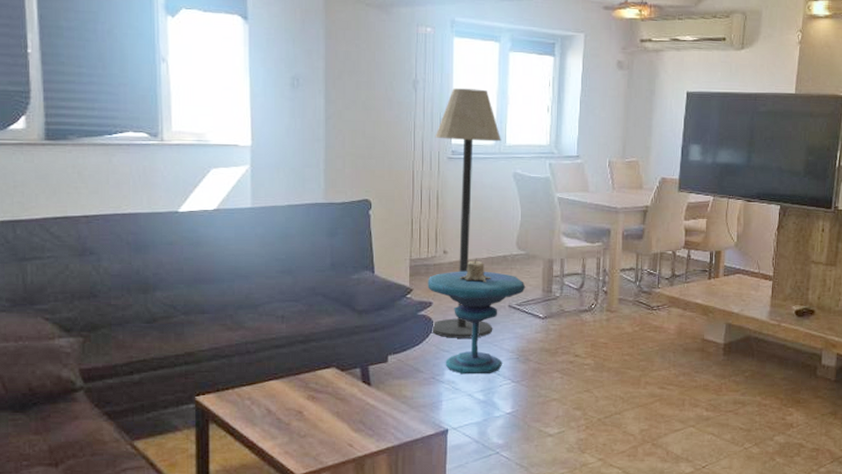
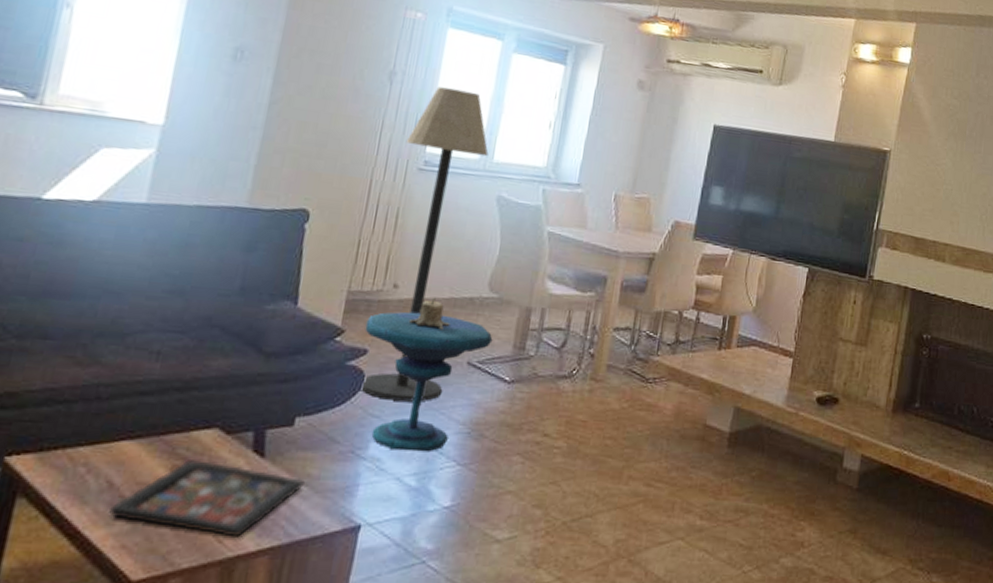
decorative tray: none [271,391,402,444] -> present [107,460,305,539]

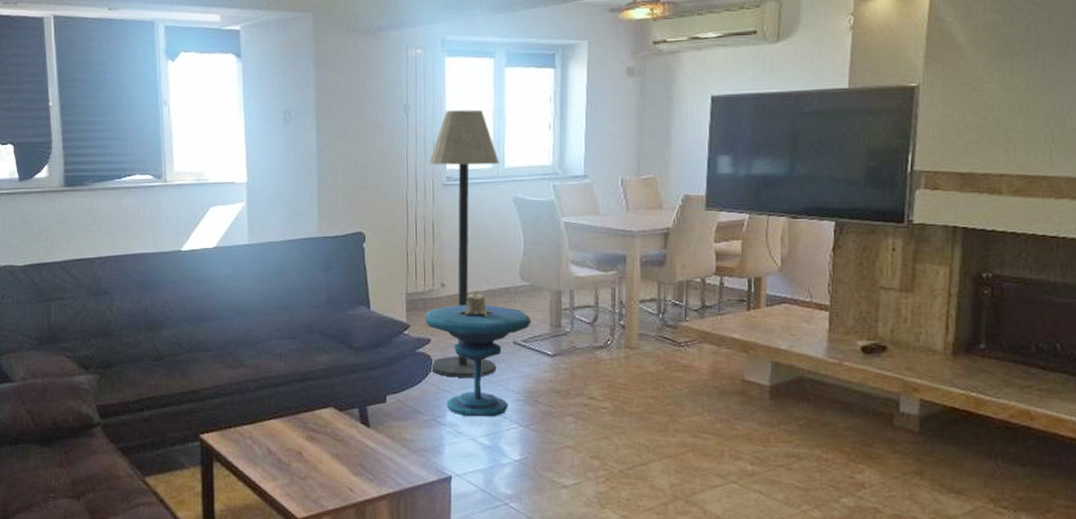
decorative tray: present [107,460,305,539] -> none [272,431,403,488]

